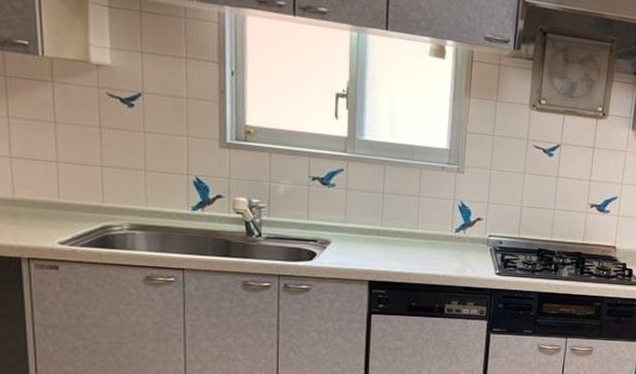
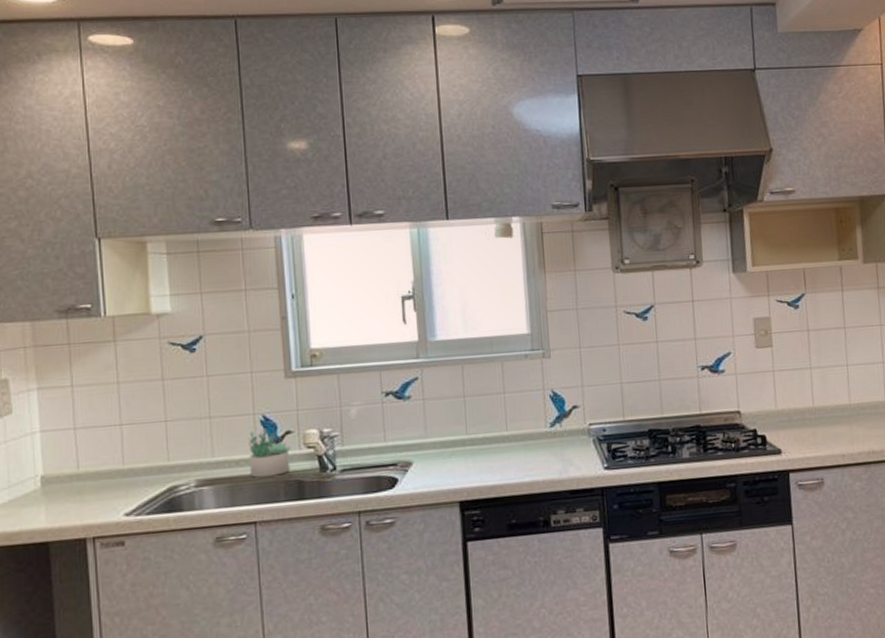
succulent plant: none [180,189,221,233] -> present [247,428,291,478]

